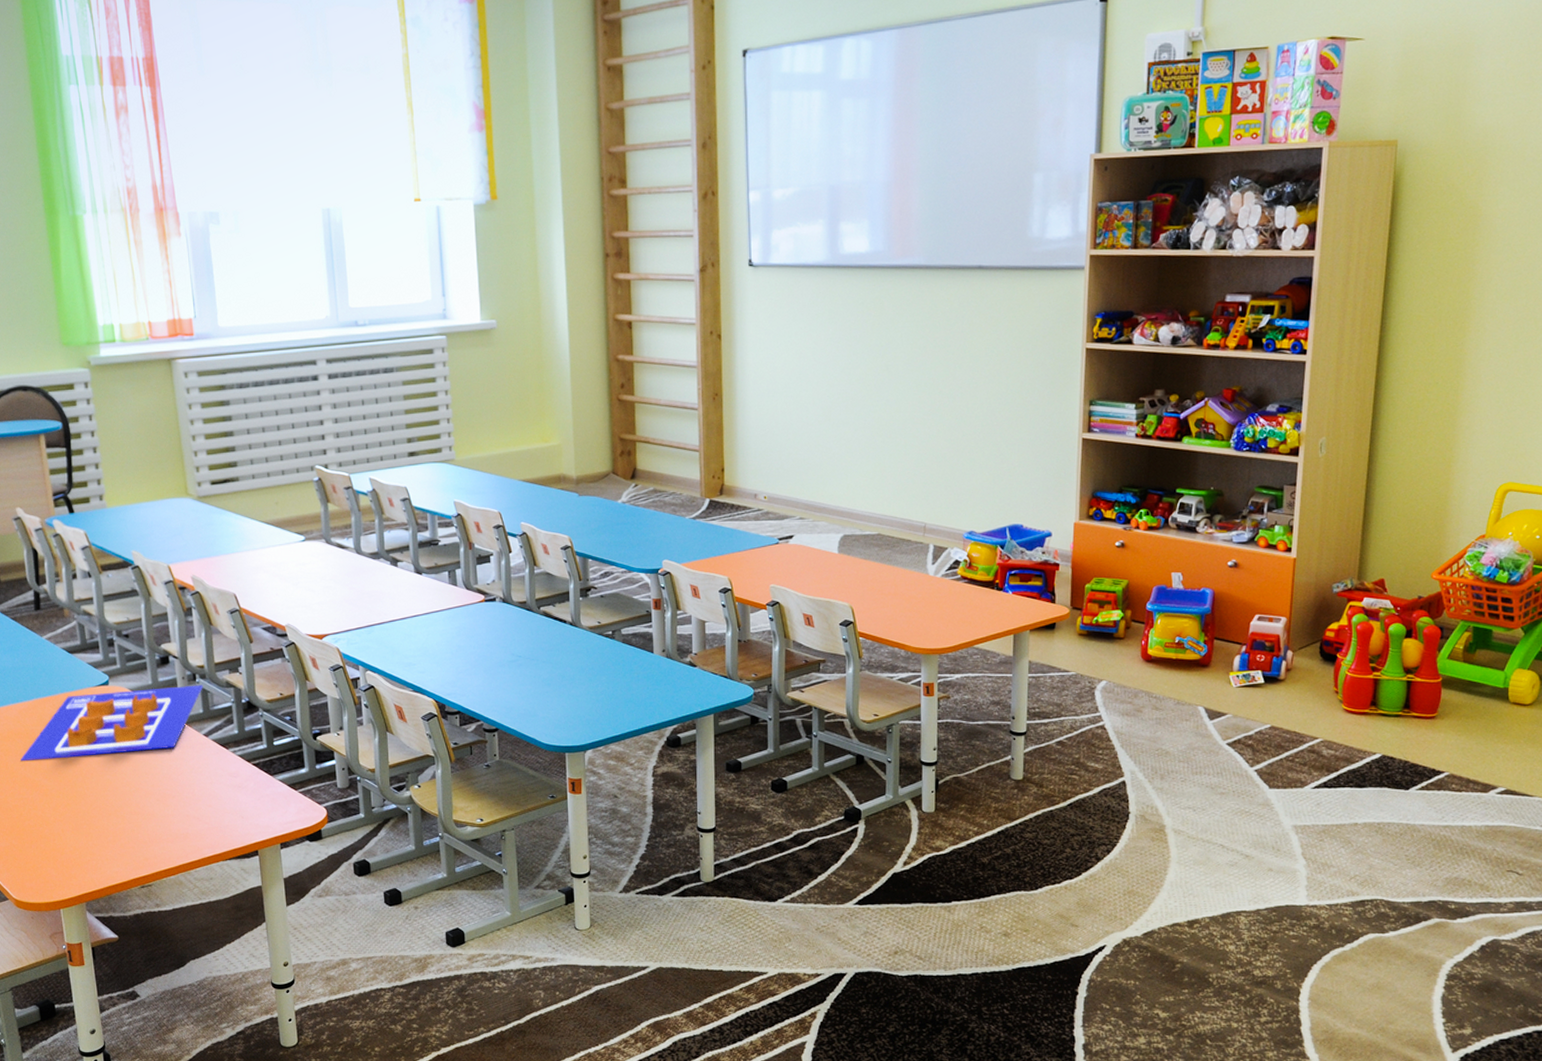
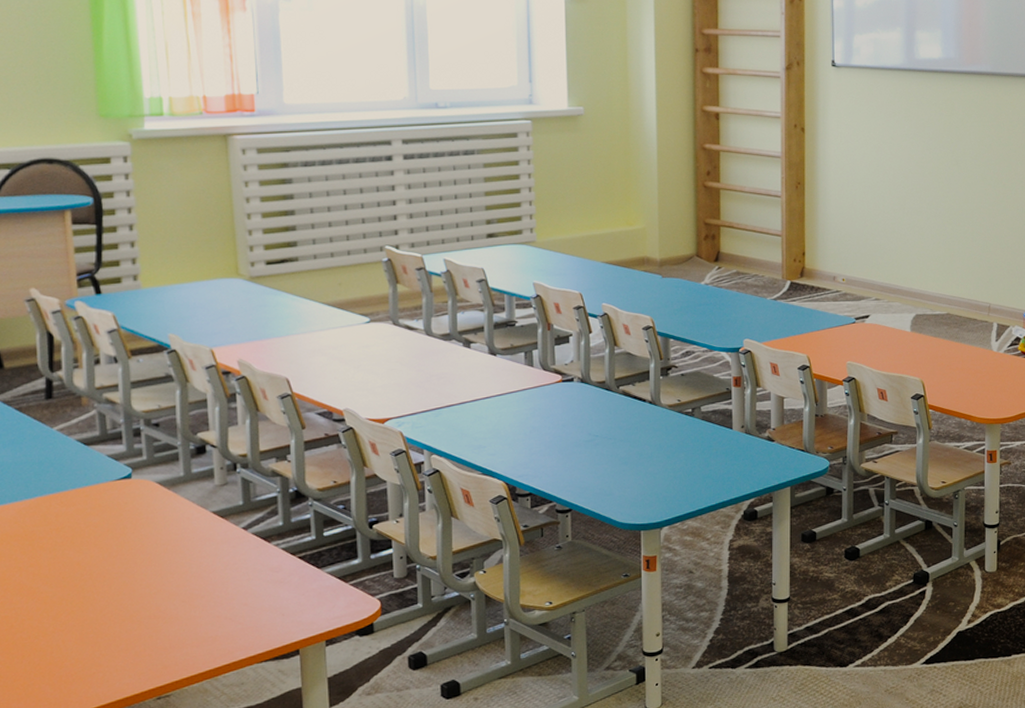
poster: present [21,685,203,762] -> none [16,475,245,567]

